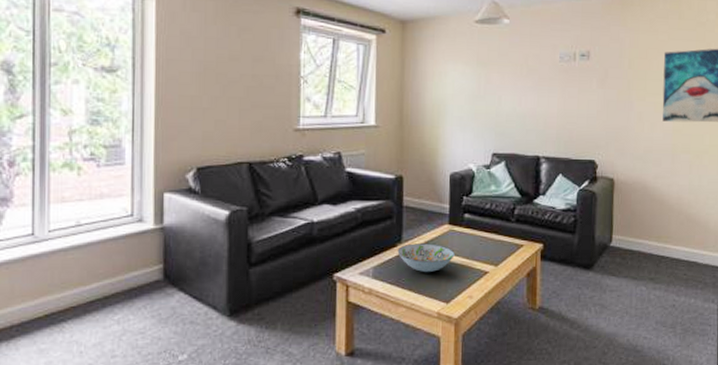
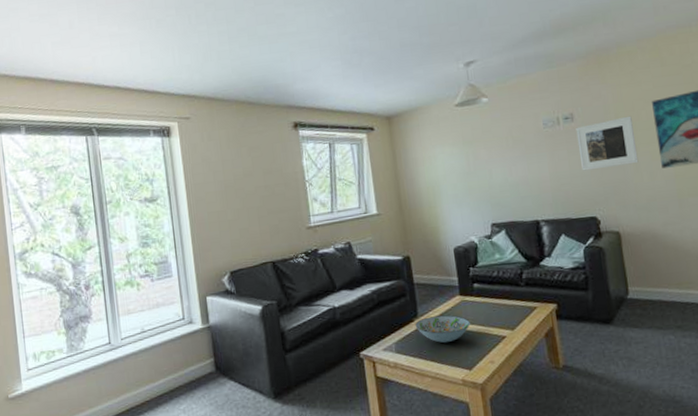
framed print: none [588,63,644,113] -> present [576,115,639,171]

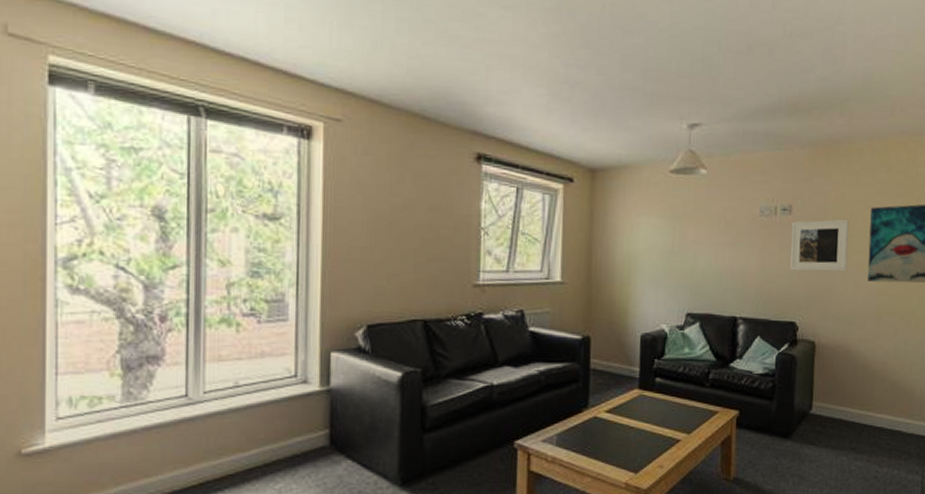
decorative bowl: present [415,315,470,344] -> none [583,409,645,441]

